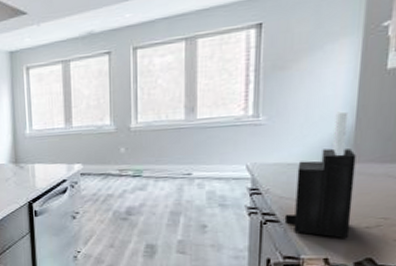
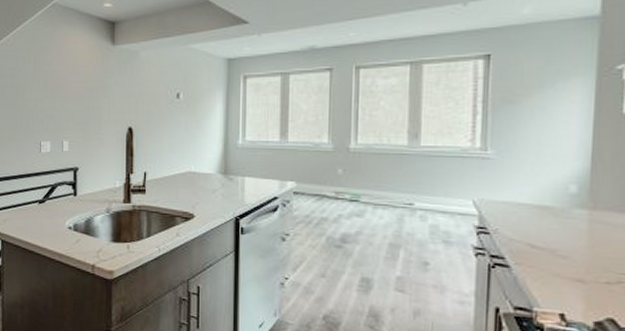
knife block: present [284,111,356,238] -> none [514,153,593,293]

